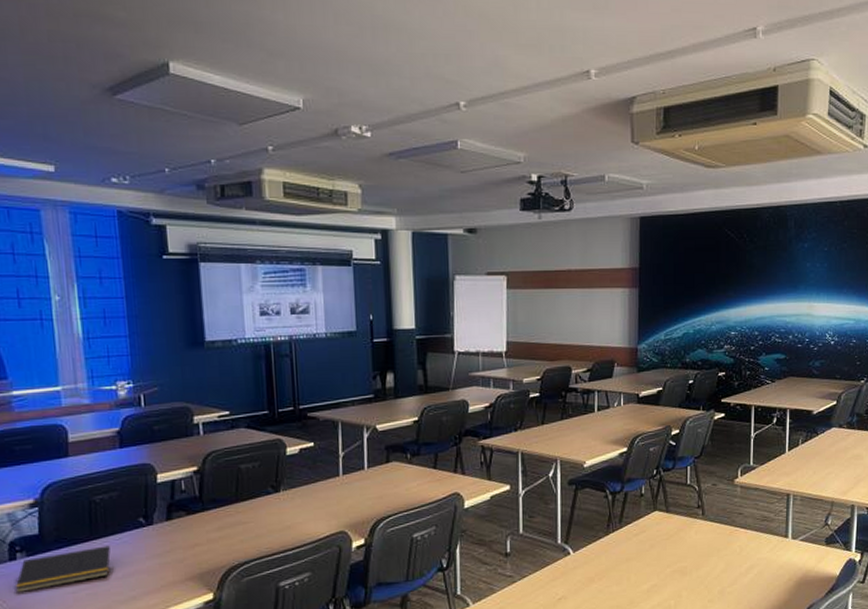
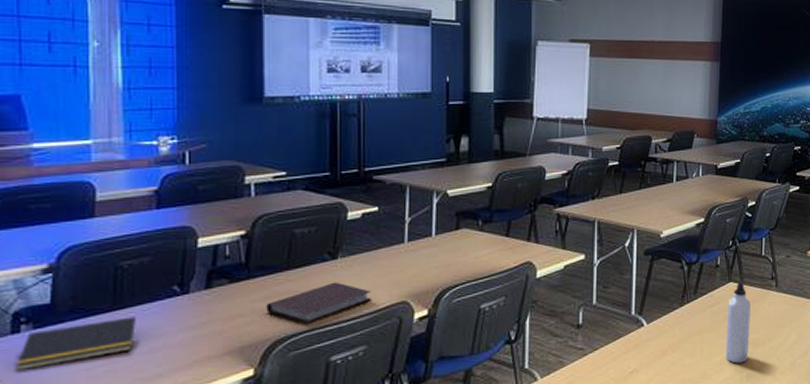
notebook: none [220,513,313,553] -> present [266,282,372,324]
water bottle: none [653,510,677,592] -> present [726,282,751,364]

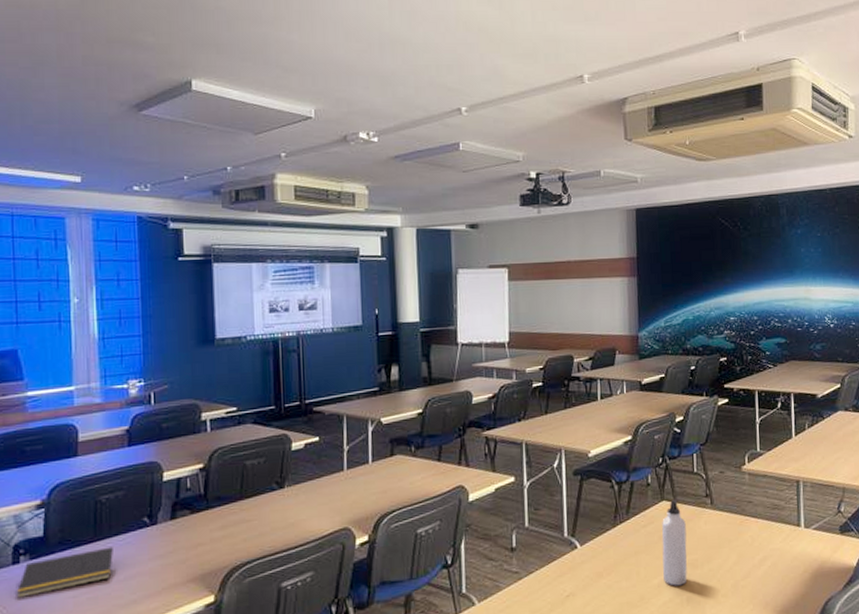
notebook: present [266,282,372,324] -> none [223,510,317,552]

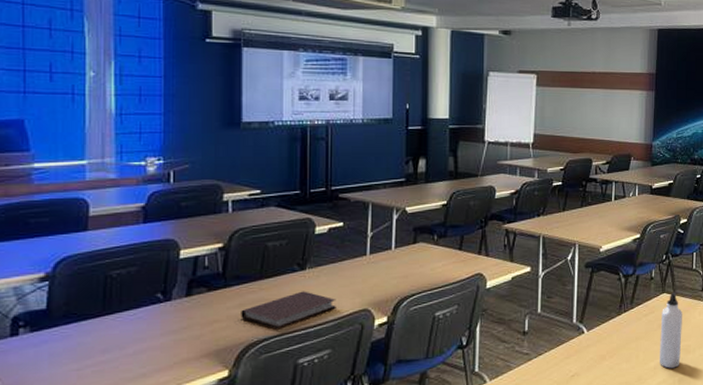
notepad: present [16,547,113,597] -> none [13,321,123,369]
notebook: none [223,510,317,552] -> present [241,291,336,330]

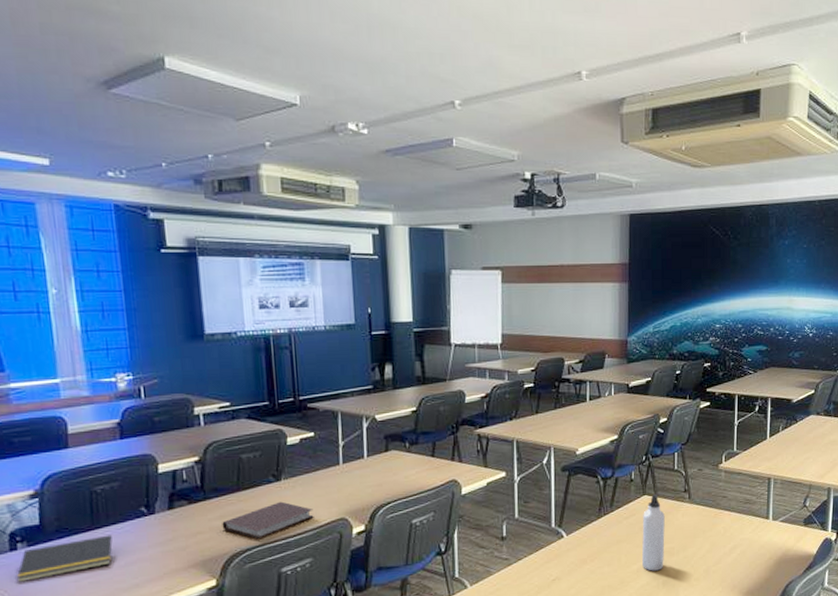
notepad: none [13,321,123,369] -> present [16,535,113,582]

